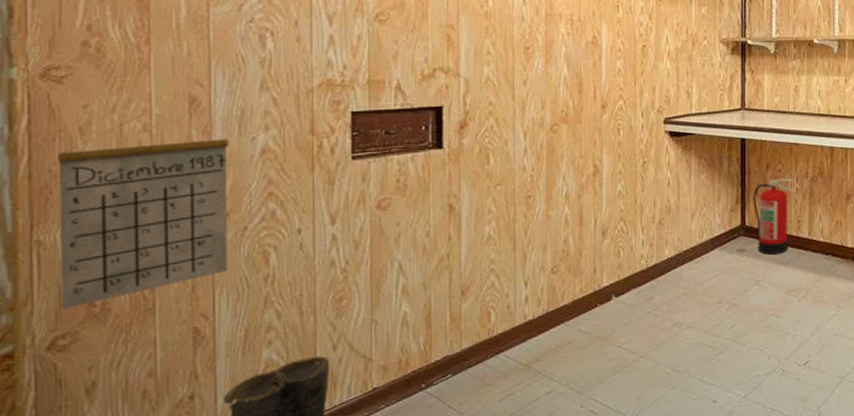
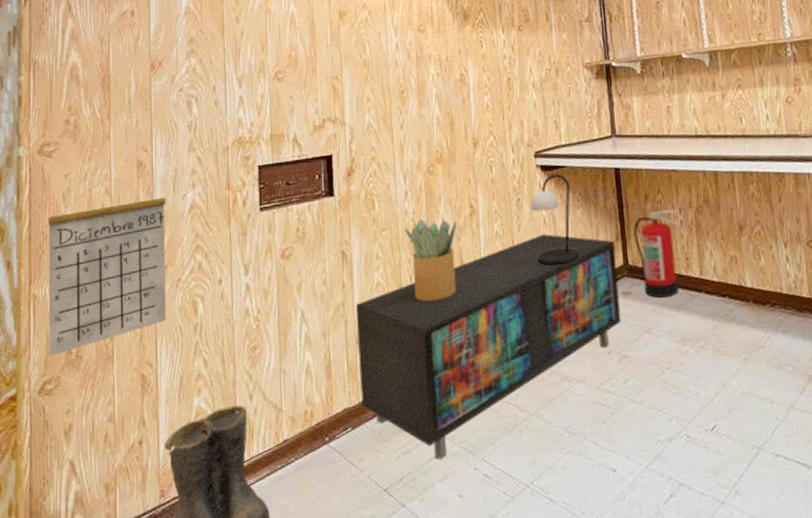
storage cabinet: none [462,195,734,400] -> present [355,234,622,460]
potted plant: none [522,176,579,255] -> present [405,219,457,301]
table lamp: none [656,140,700,225] -> present [530,173,580,267]

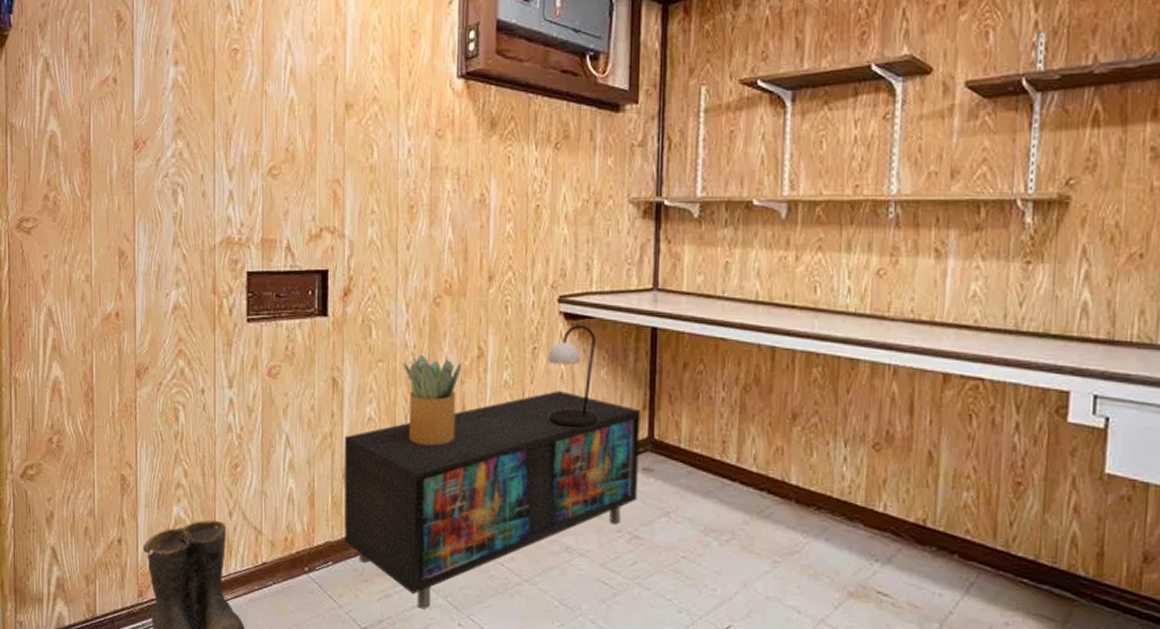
calendar: present [48,178,166,356] -> none [28,265,148,443]
fire extinguisher: present [633,209,681,298] -> none [664,382,723,481]

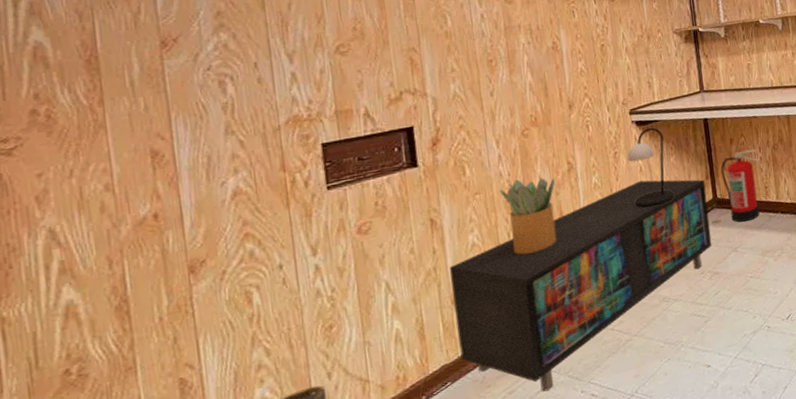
fire extinguisher: none [664,382,723,481] -> present [720,149,761,223]

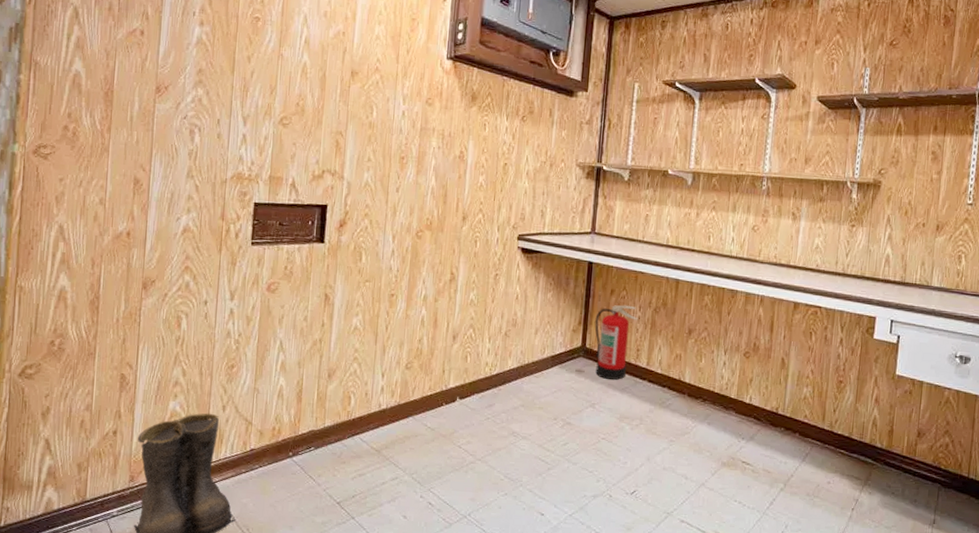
storage cabinet: present [449,179,712,392] -> none [326,309,577,485]
potted plant: present [500,177,557,255] -> none [387,277,437,351]
table lamp: present [627,127,674,208] -> none [505,257,545,339]

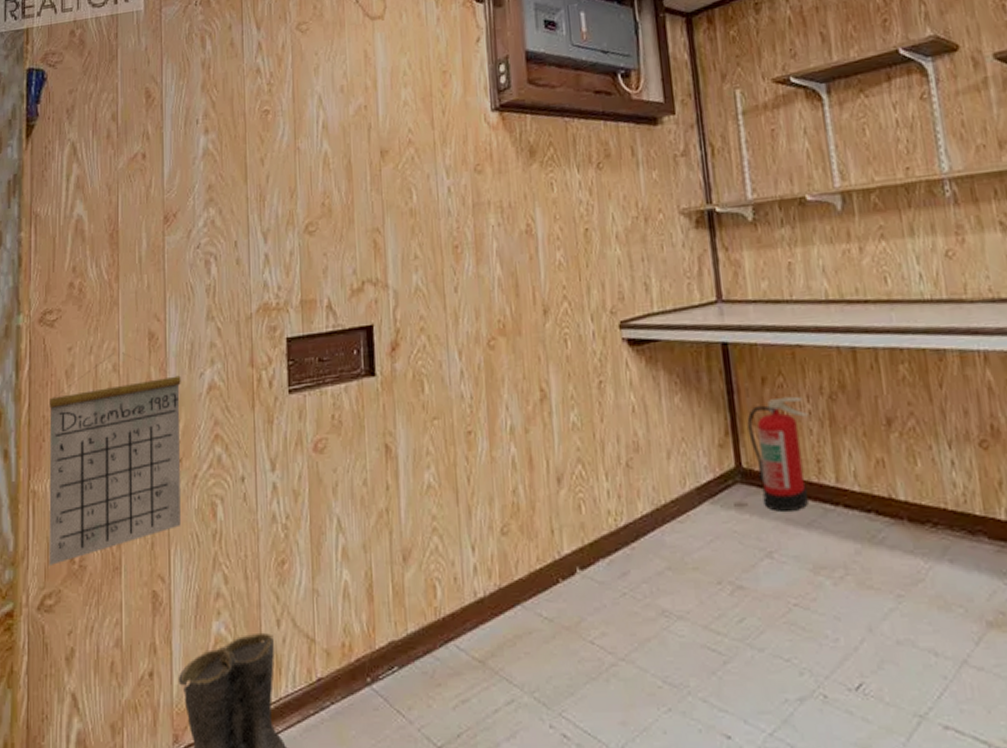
calendar: none [31,189,160,345] -> present [49,352,181,565]

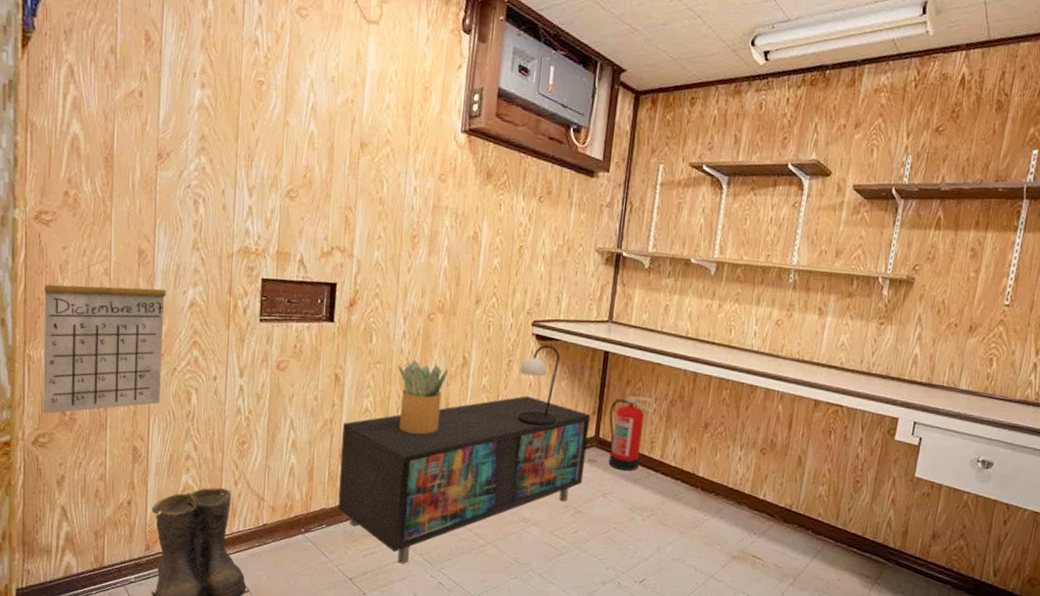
storage cabinet: none [401,426,735,712] -> present [338,396,591,564]
potted plant: none [461,405,525,509] -> present [398,359,449,435]
table lamp: none [615,349,679,469] -> present [517,344,560,427]

